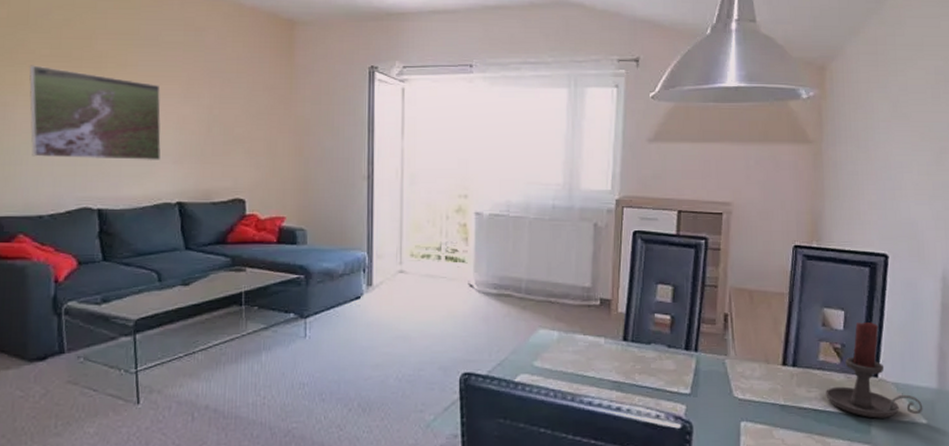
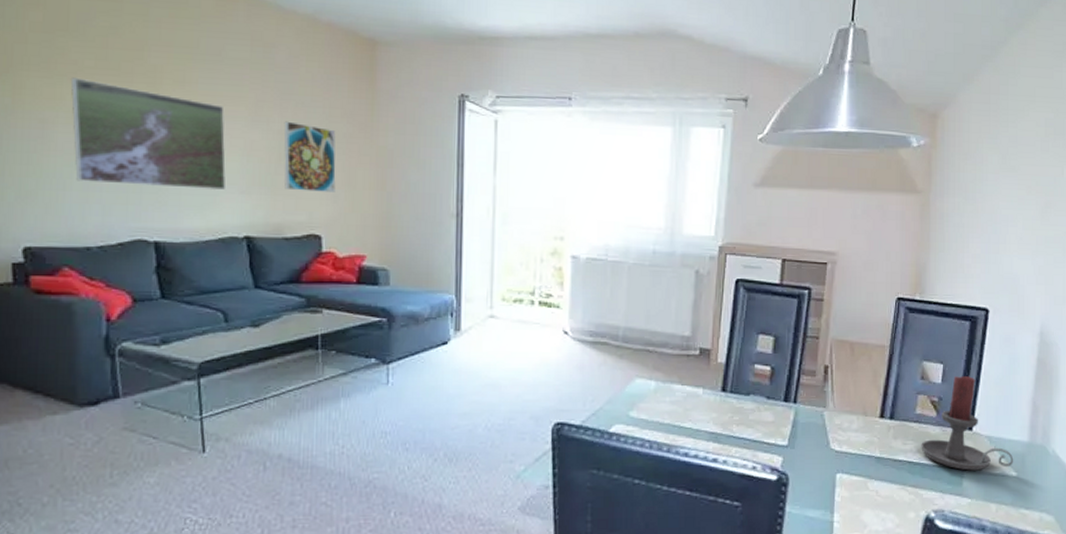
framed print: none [212,96,259,159] -> present [284,121,336,192]

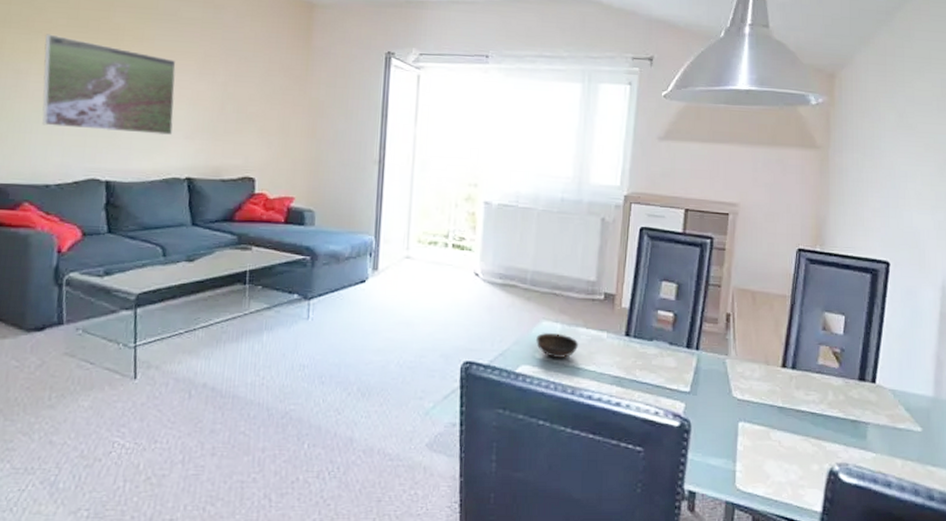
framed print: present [284,121,336,192] -> none [225,74,273,139]
bowl: none [629,391,674,416] -> present [535,333,579,358]
candle holder: present [921,375,1014,471] -> none [824,327,919,424]

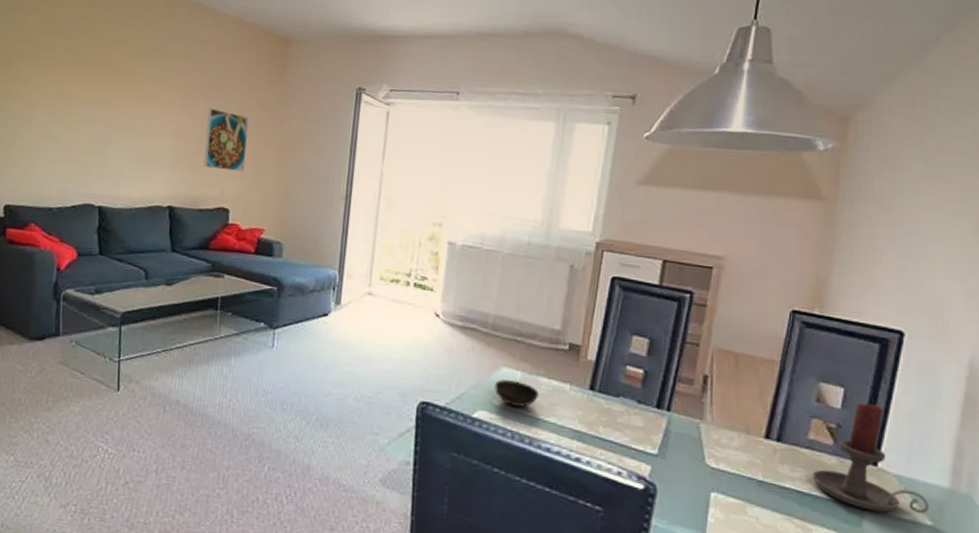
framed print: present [42,34,176,136] -> none [47,69,163,166]
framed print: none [225,74,273,139] -> present [203,108,249,171]
candle holder: none [824,327,919,424] -> present [812,403,929,515]

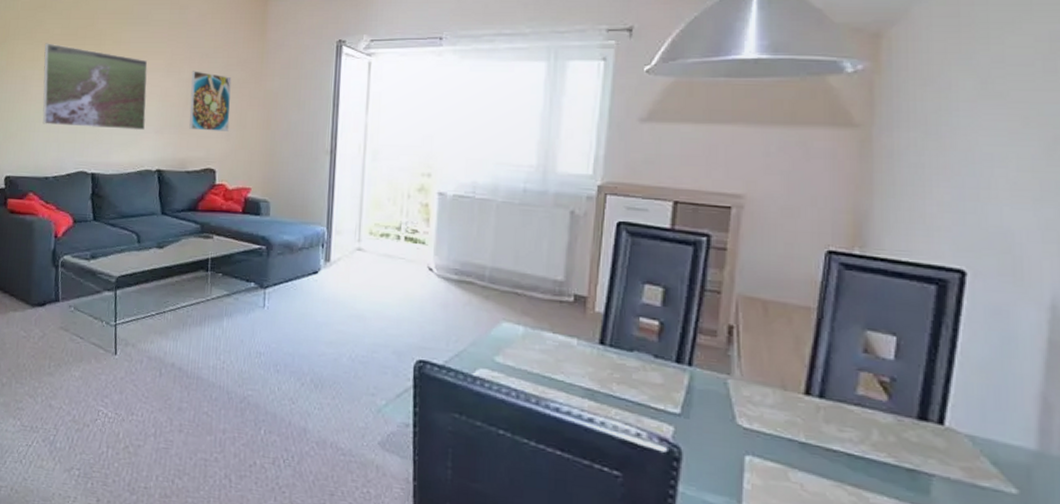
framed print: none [47,69,163,166] -> present [42,43,148,131]
bowl: present [494,379,540,407] -> none [494,335,545,364]
candle holder: present [812,403,929,515] -> none [865,352,1013,481]

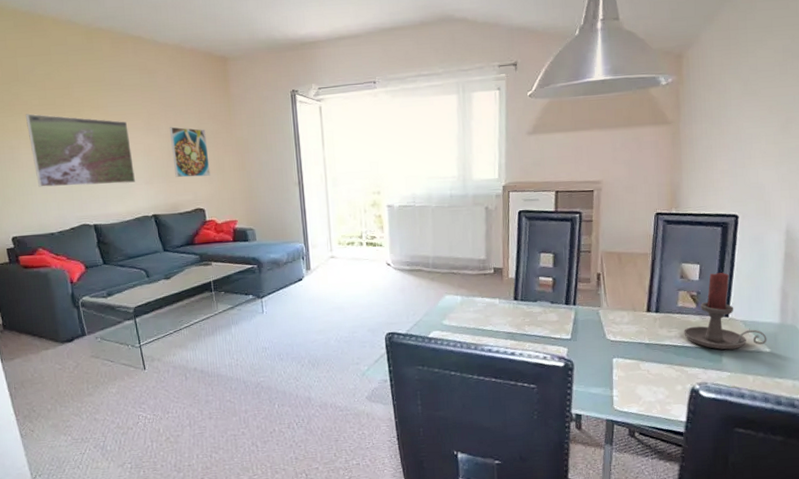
candle holder: none [865,352,1013,481] -> present [684,272,767,350]

